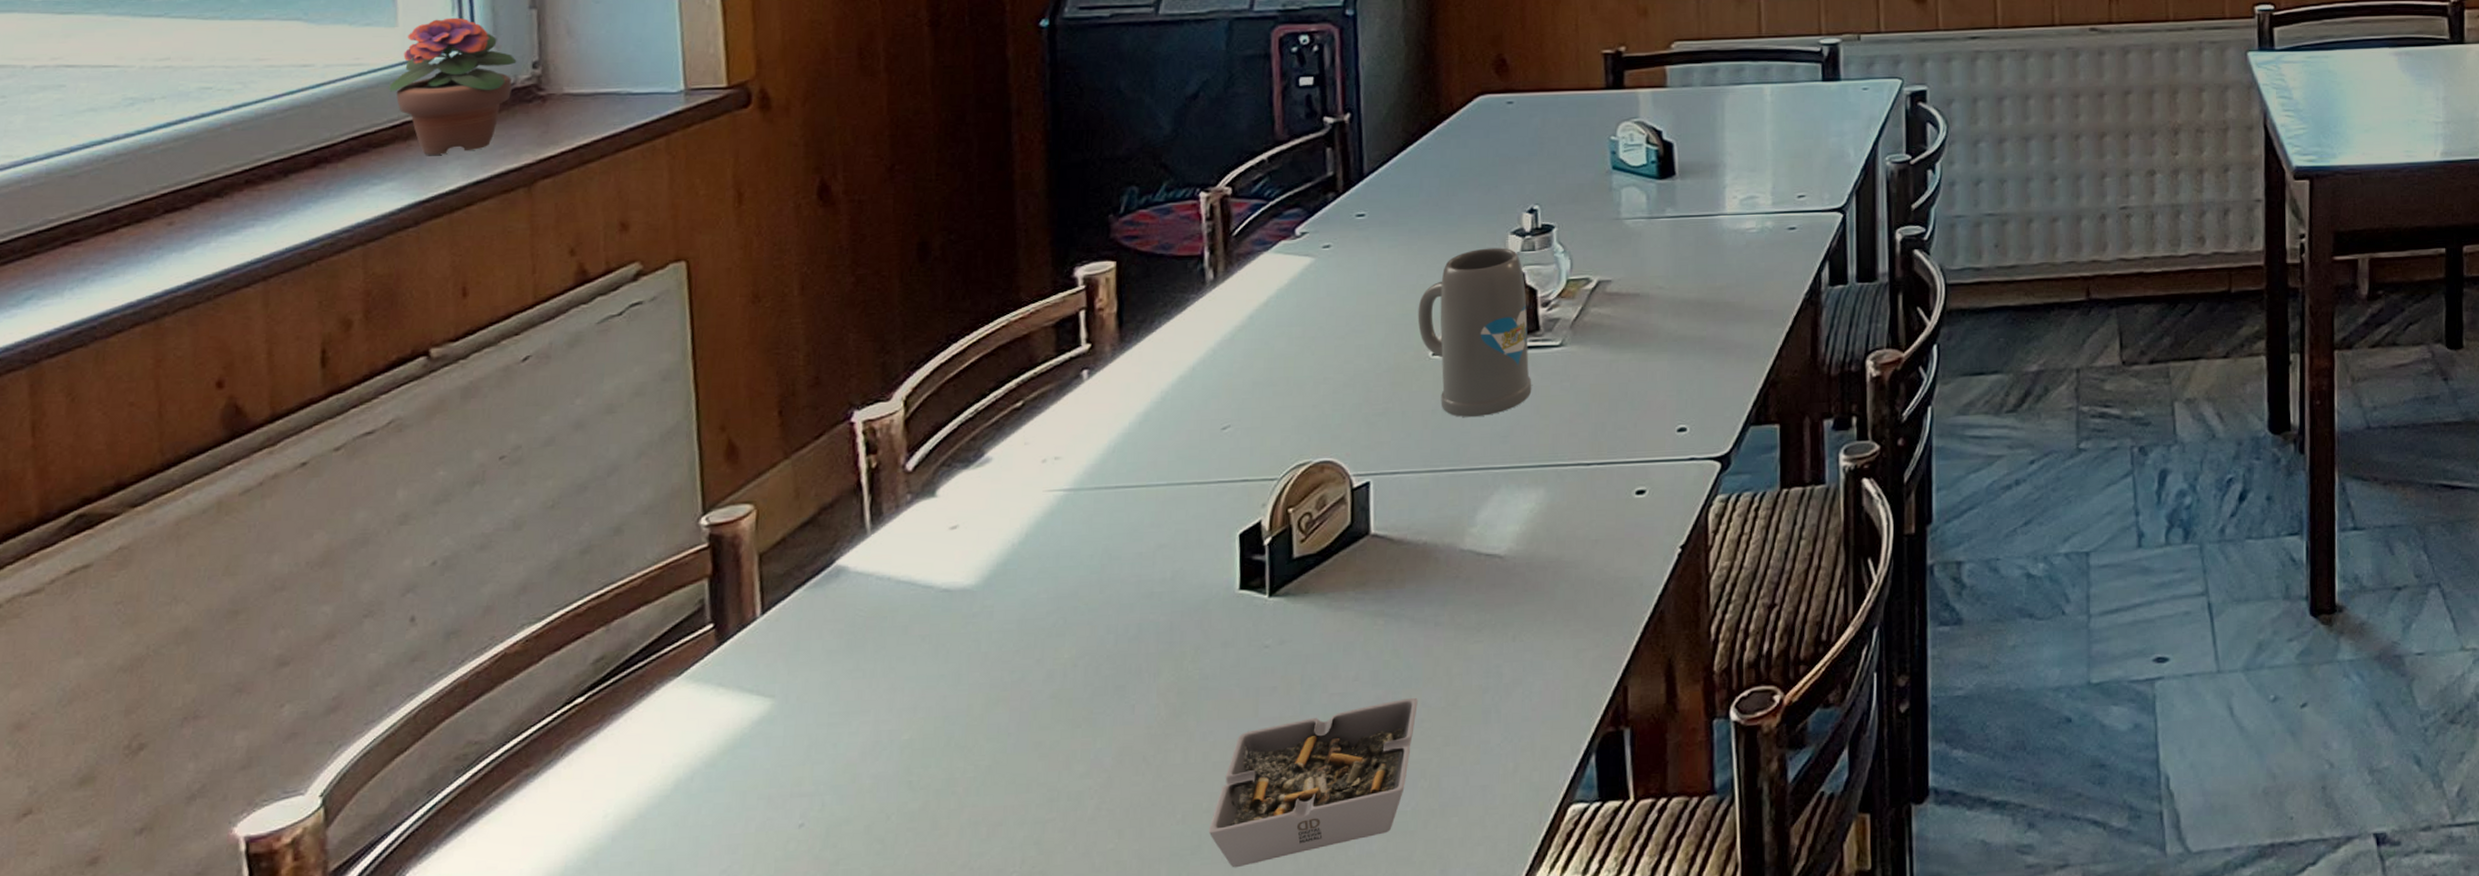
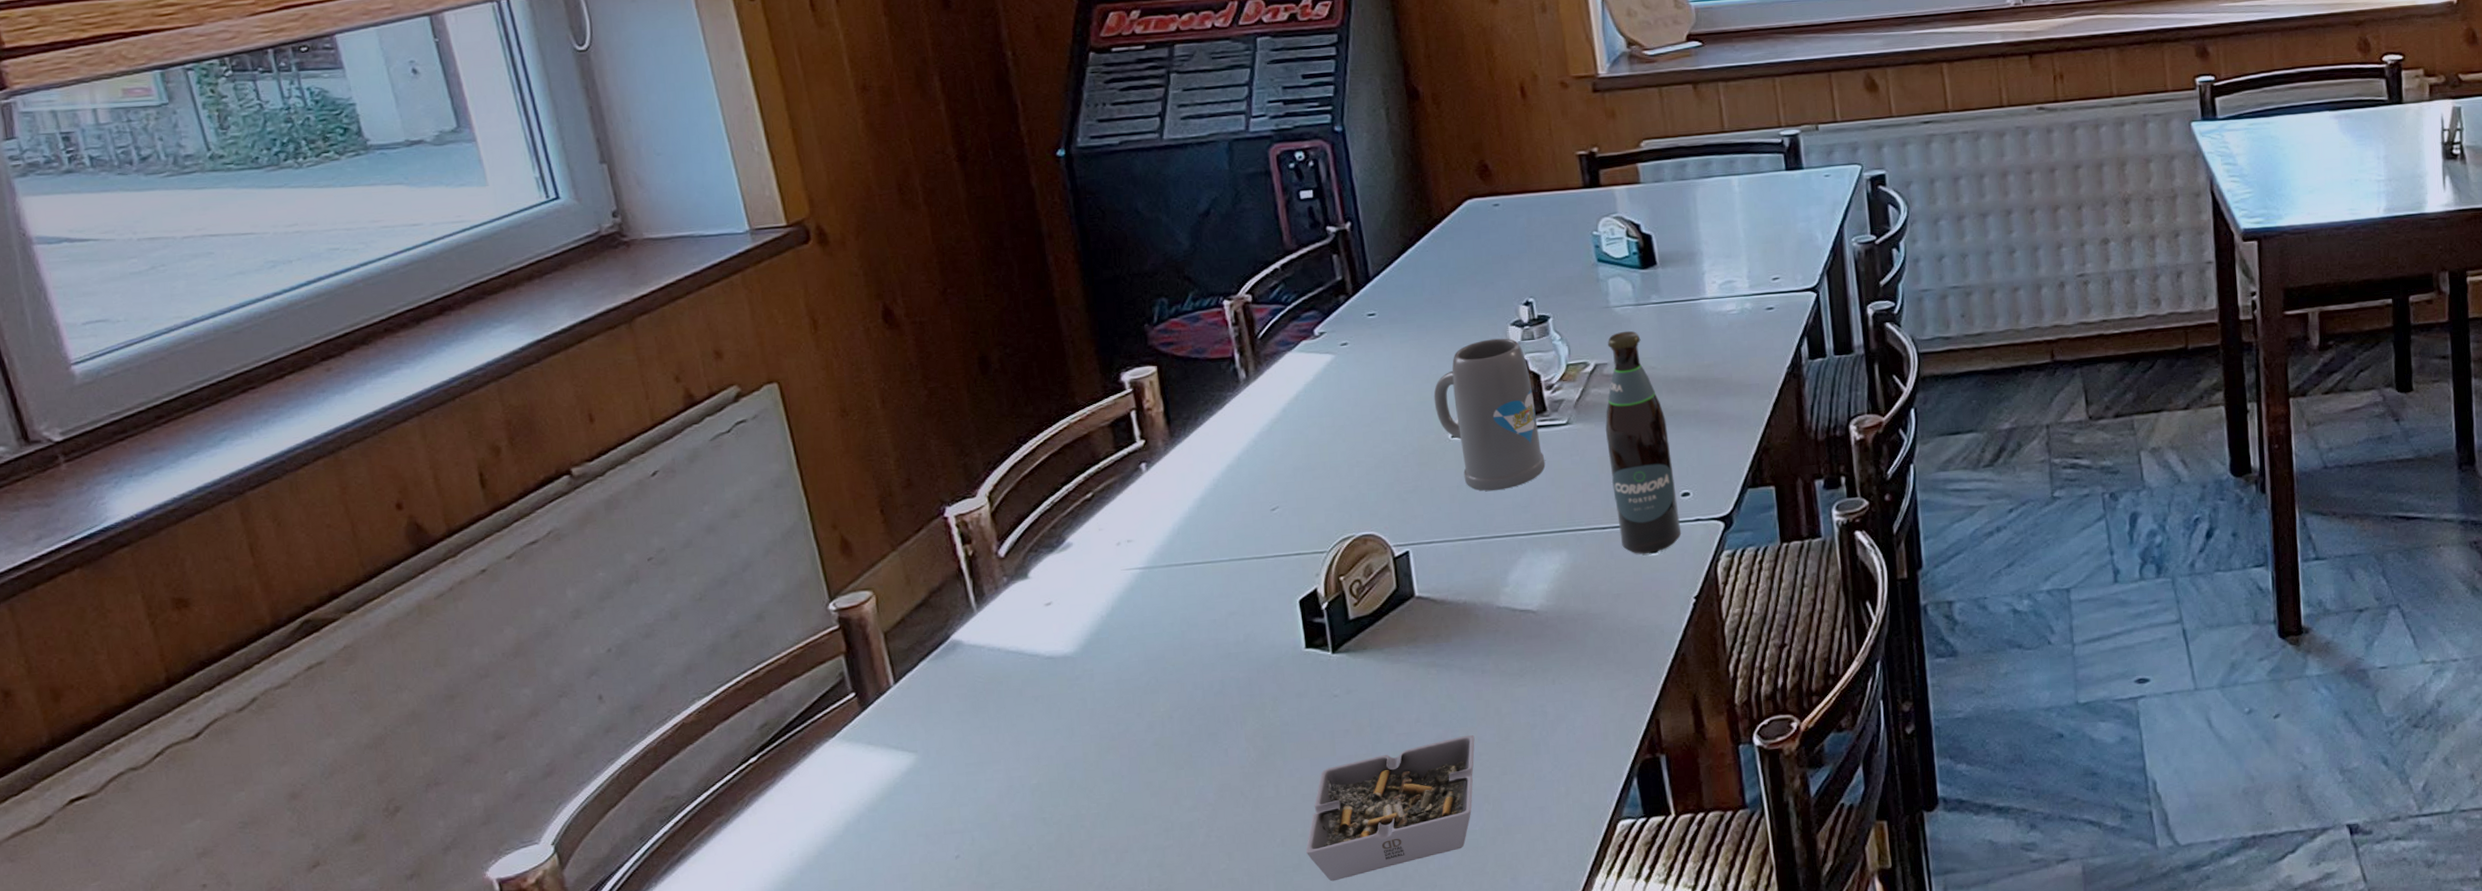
potted flower: present [388,17,517,155] -> none [490,174,599,299]
bottle: none [1601,245,1673,495] -> present [1605,330,1682,554]

